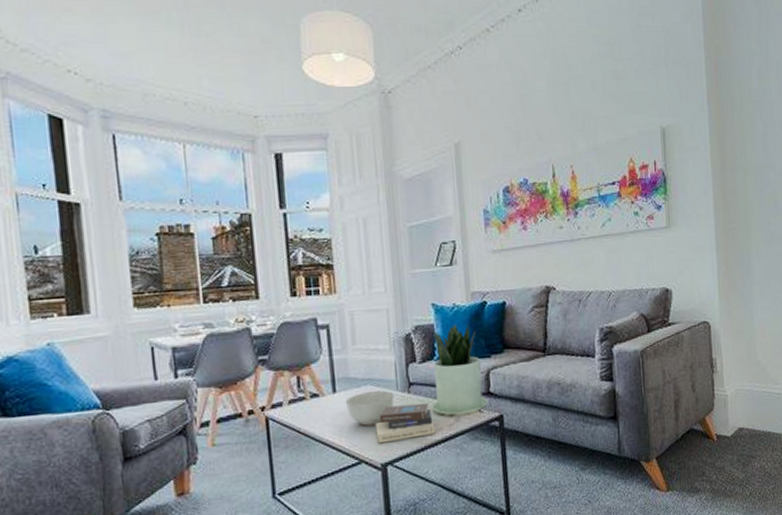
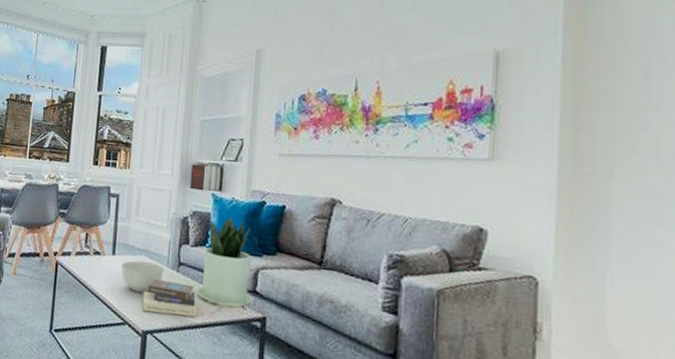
books: none [405,272,444,304] -> present [189,163,226,192]

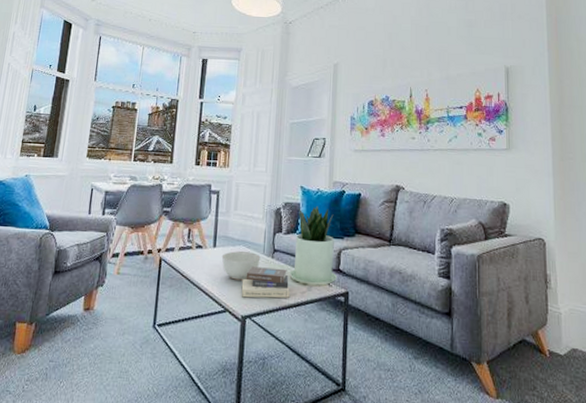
books: present [189,163,226,192] -> none [281,160,312,185]

